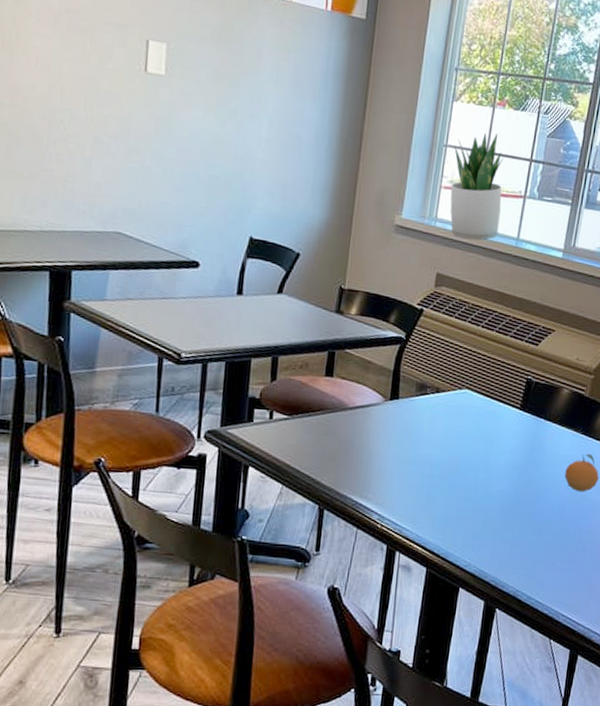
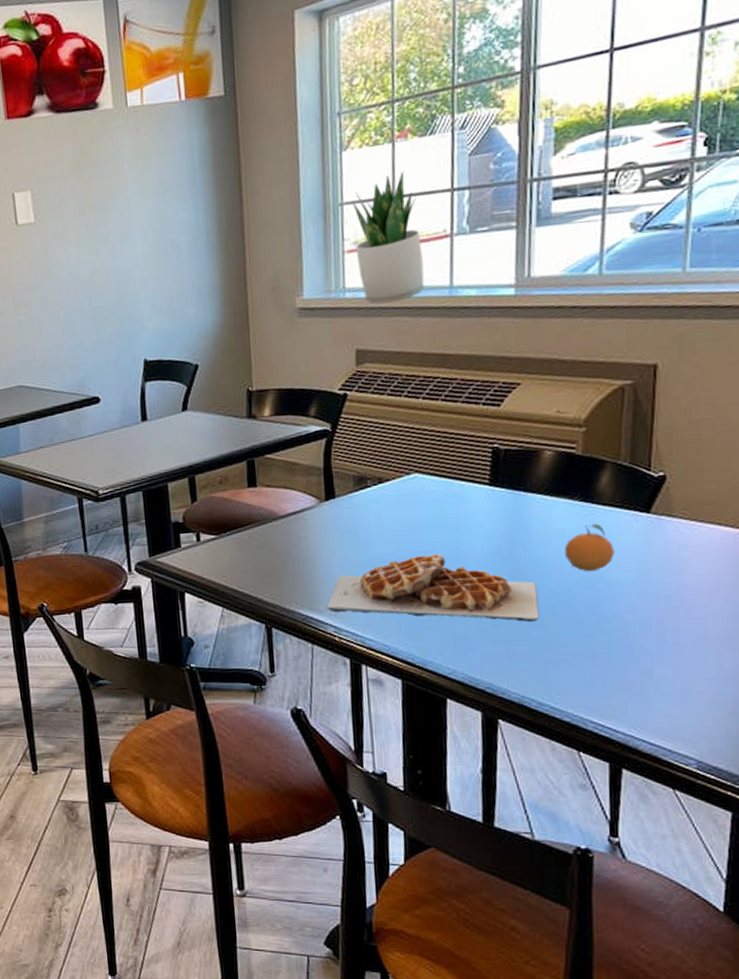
waffle: none [375,461,541,528] -> present [327,553,540,622]

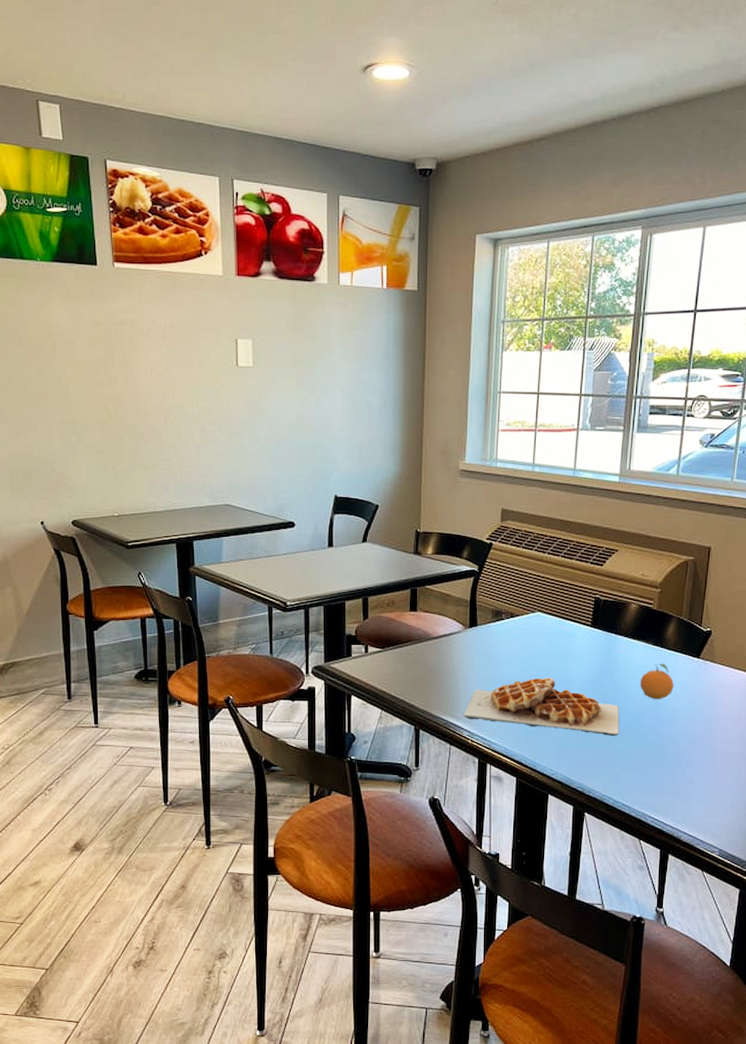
planter: present [353,171,424,304] -> none [507,375,556,475]

